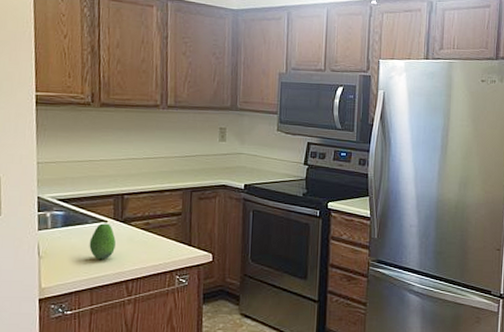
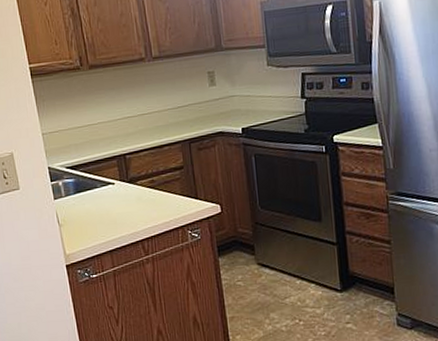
fruit: present [89,223,116,260] -> none [101,185,126,222]

